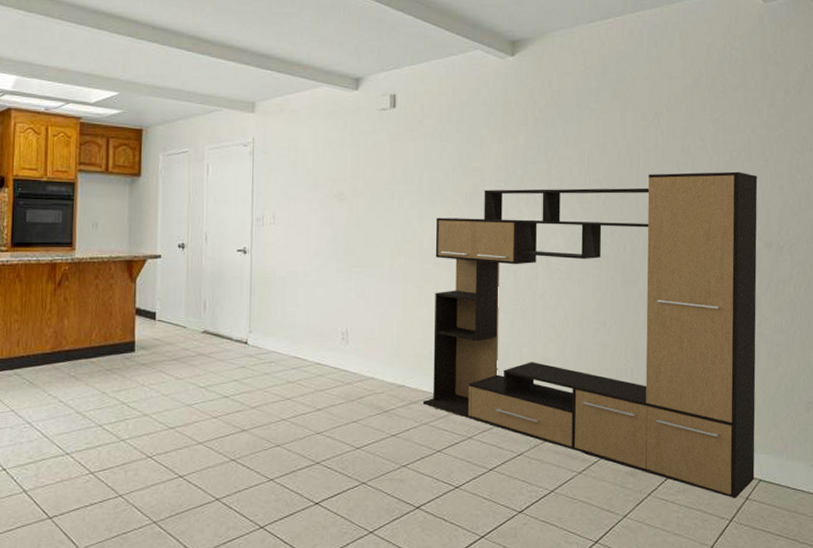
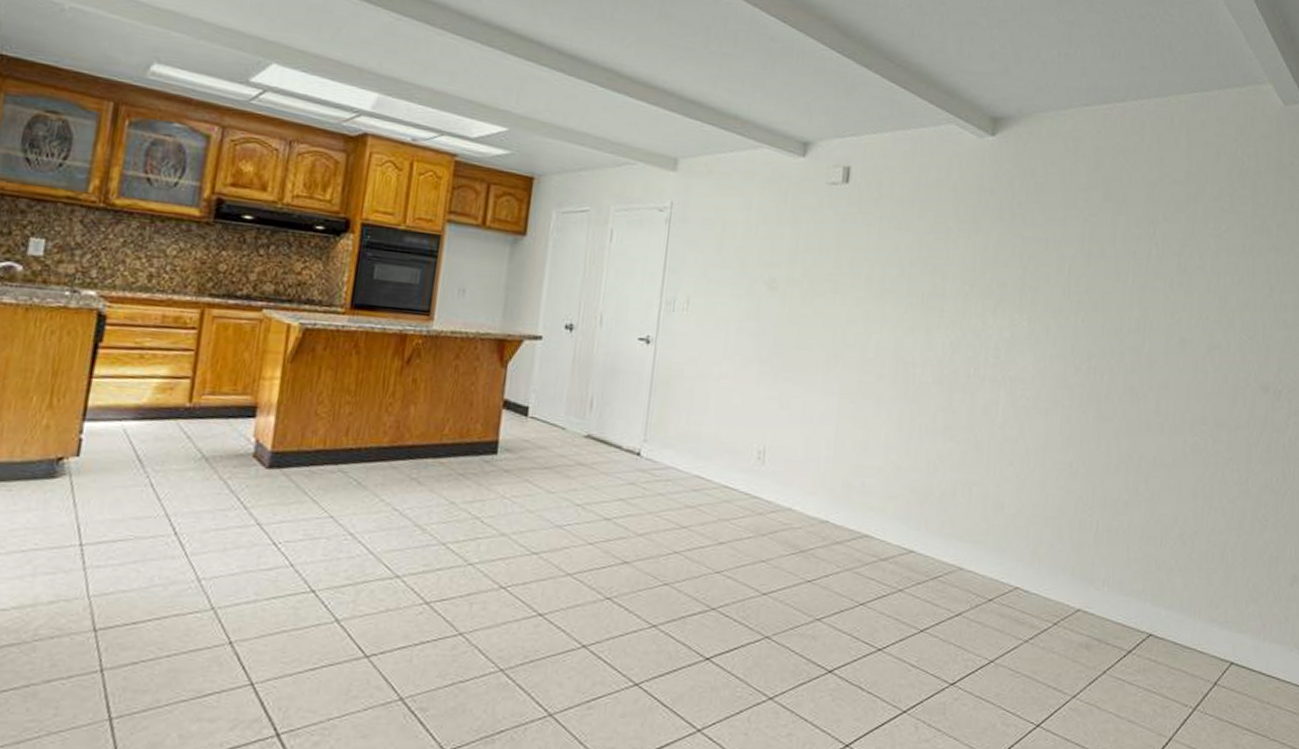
media console: present [422,171,758,499] -> none [847,291,1260,684]

